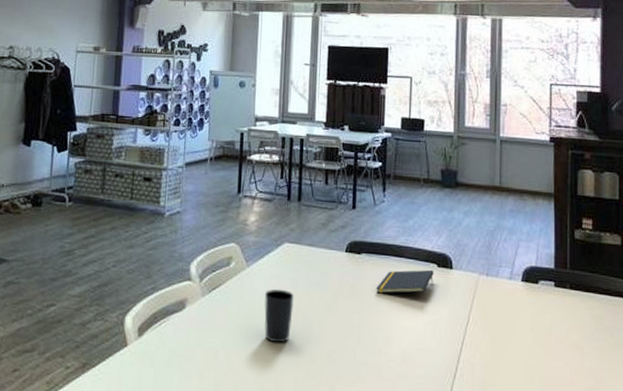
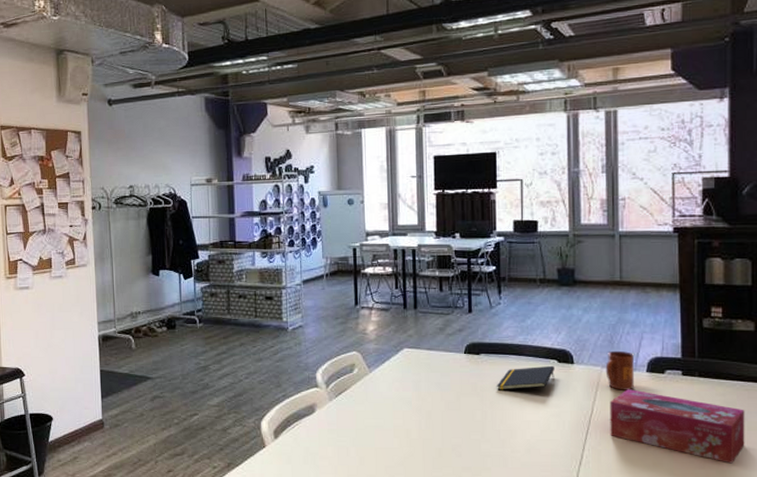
cup: present [264,289,294,343] -> none [389,391,417,439]
mug: none [482,257,510,300] -> present [605,350,634,390]
tissue box: none [485,298,612,382] -> present [610,389,745,464]

